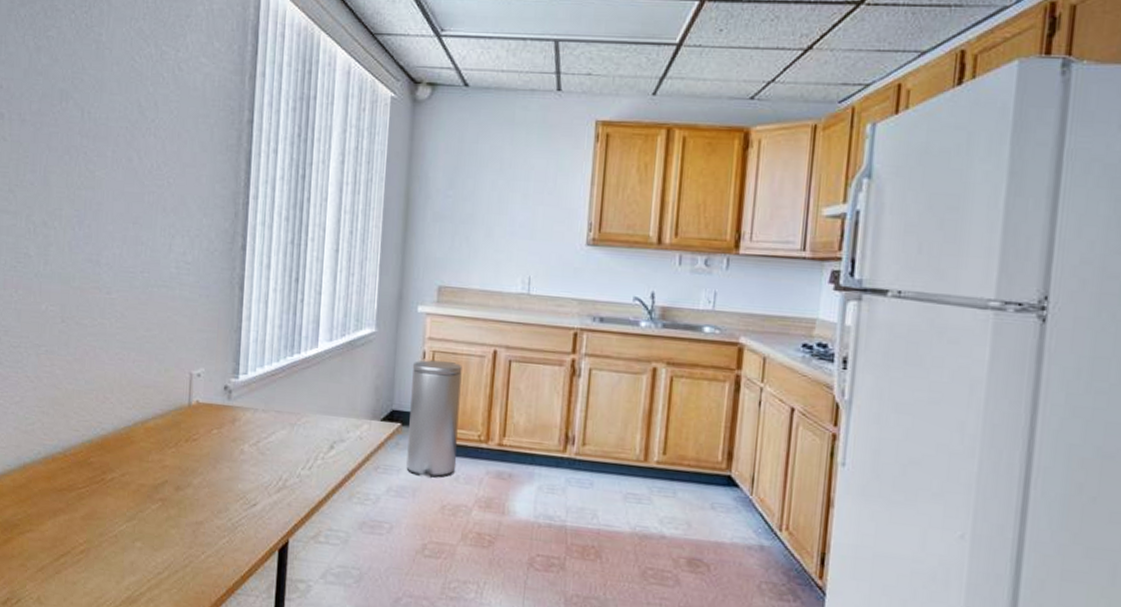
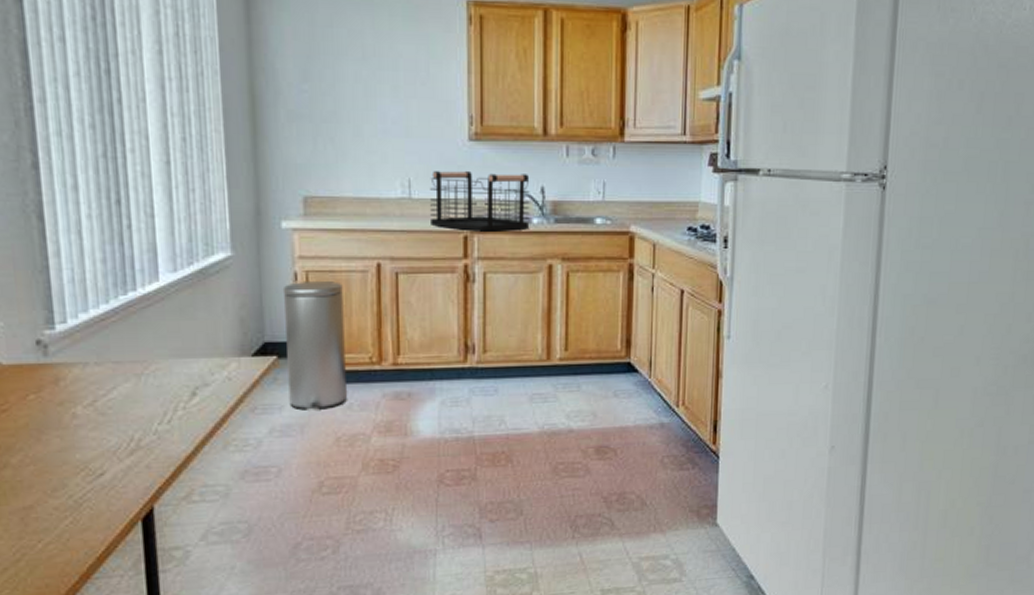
dish rack: none [545,271,641,332] -> present [430,171,530,233]

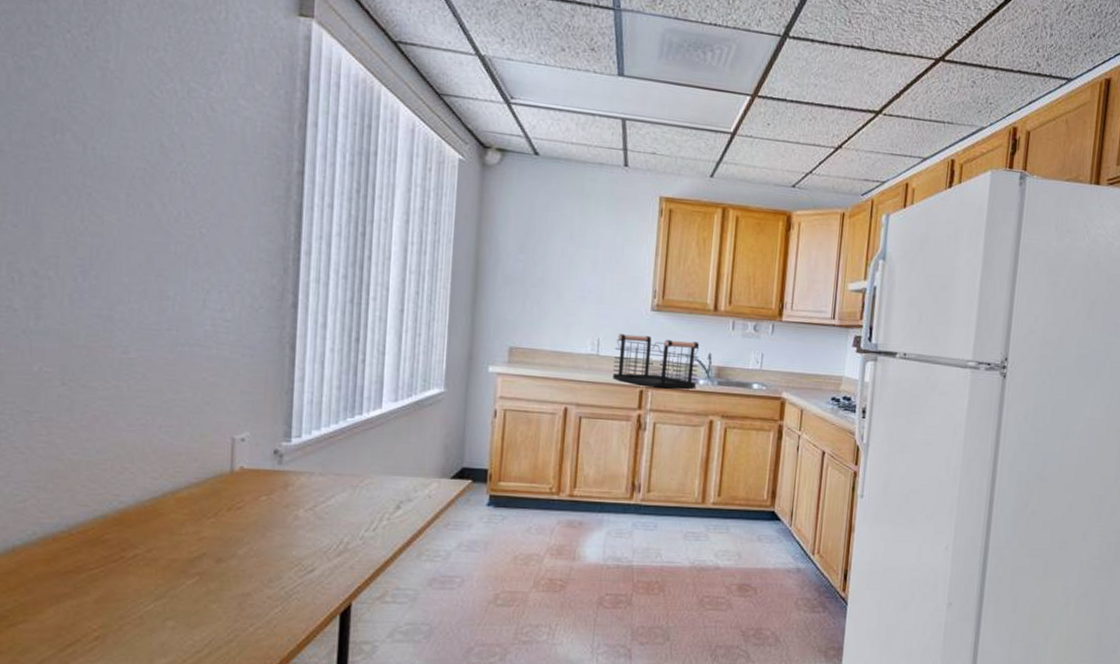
pedal bin: present [282,281,347,412] -> none [478,418,534,531]

